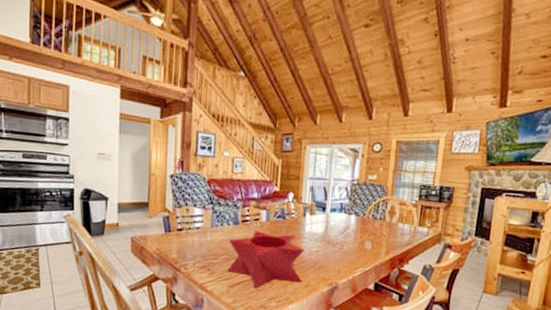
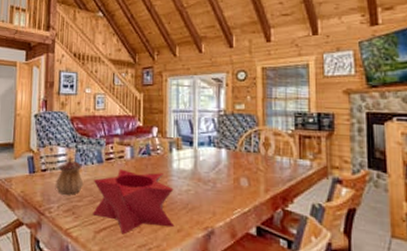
teapot: none [191,218,219,253] -> present [55,157,83,195]

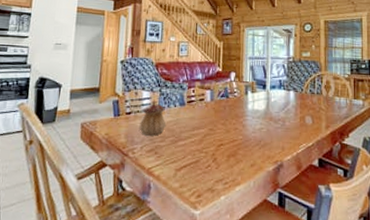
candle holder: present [93,169,175,235] -> none [174,111,249,171]

